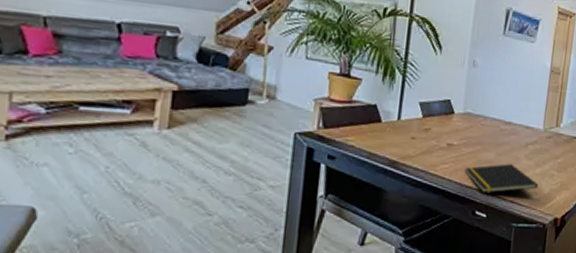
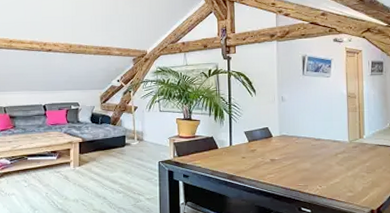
notepad: present [465,164,539,194] -> none [287,170,352,194]

